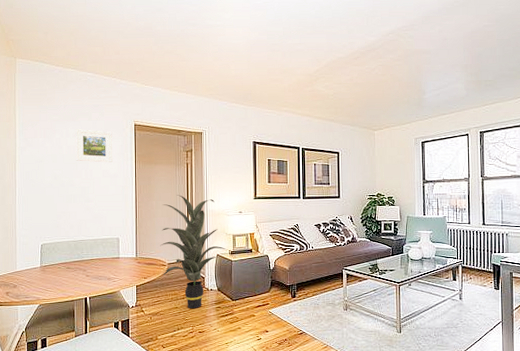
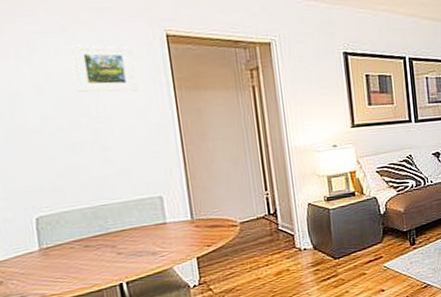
indoor plant: present [160,195,228,309] -> none [223,129,322,278]

